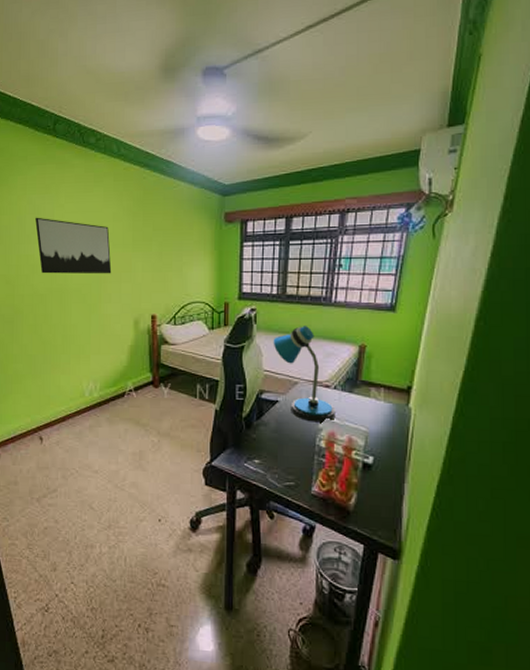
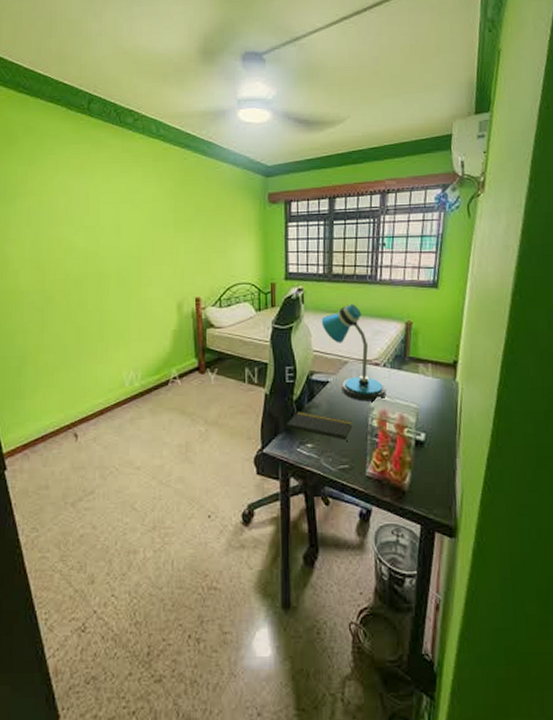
wall art: present [35,217,112,274] -> none [68,198,152,257]
notepad: none [234,428,300,459] -> present [285,412,353,441]

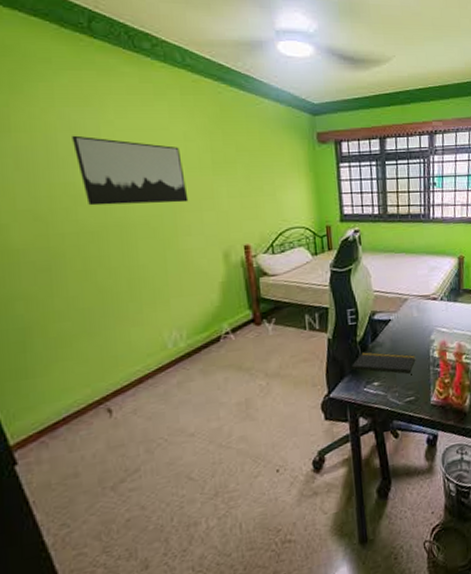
wall art: none [68,198,152,257] -> present [72,135,189,206]
desk lamp: present [321,304,386,402] -> none [379,243,445,335]

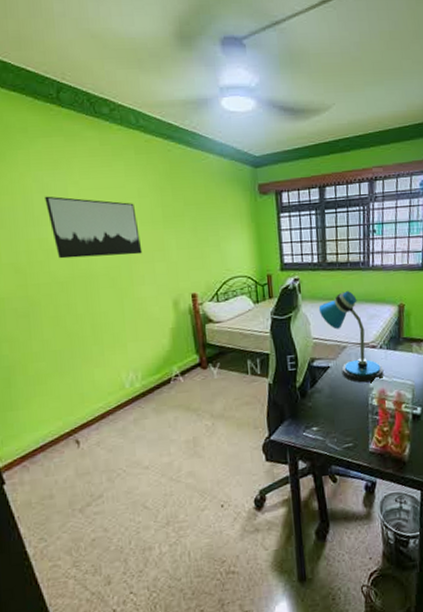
notepad: present [351,351,416,375] -> none [290,397,354,421]
desk lamp: none [379,243,445,335] -> present [318,291,384,383]

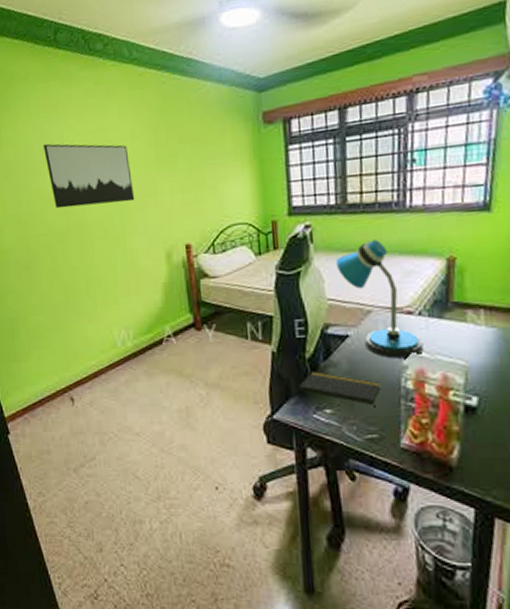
notepad: none [290,397,354,421] -> present [298,372,381,406]

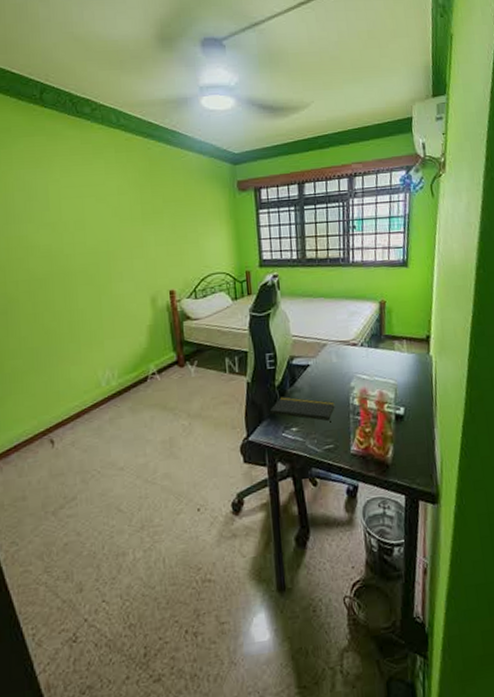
wall art: present [43,143,135,209] -> none [26,194,121,256]
desk lamp: present [335,240,424,359] -> none [298,288,365,382]

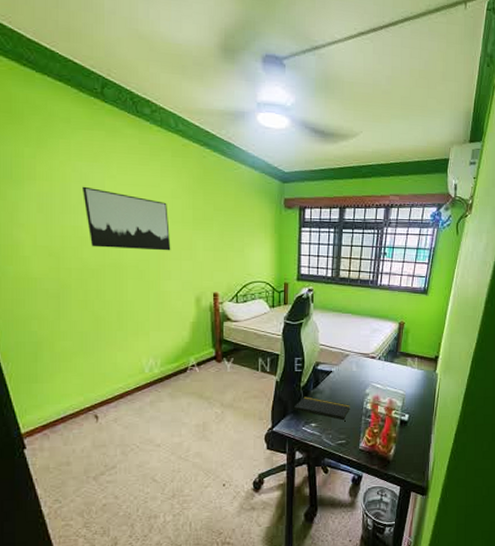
wall art: none [26,194,121,256] -> present [83,186,171,251]

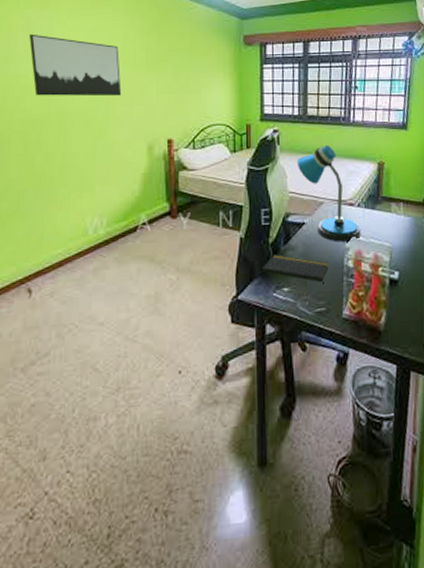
desk lamp: none [328,305,380,388] -> present [296,146,361,242]

